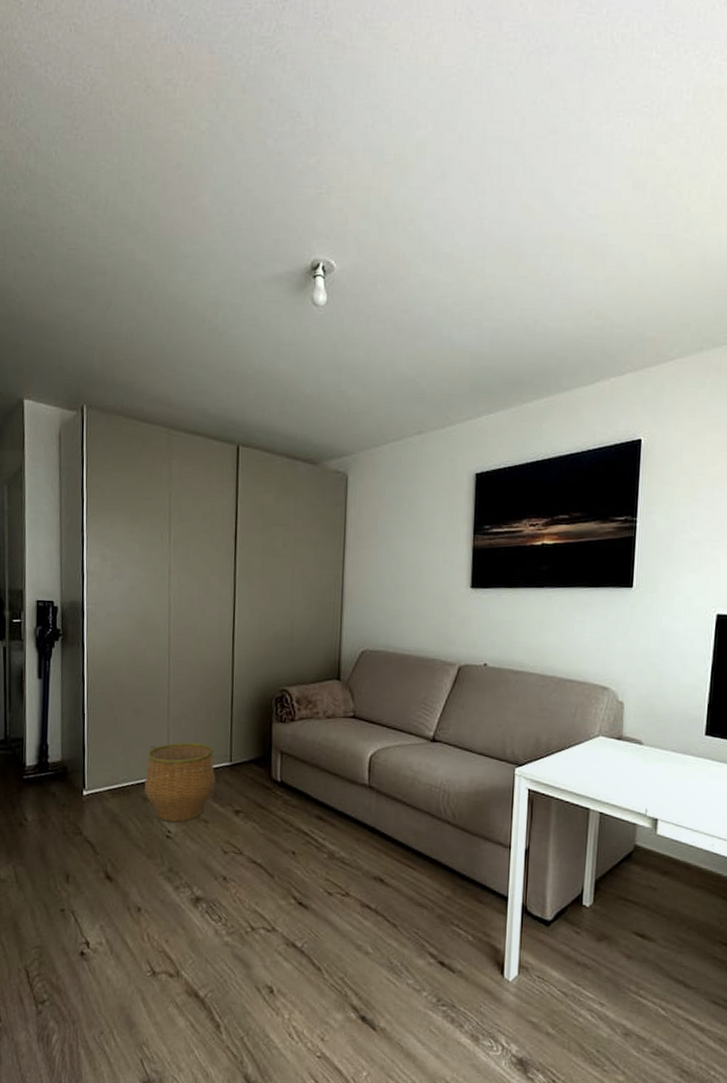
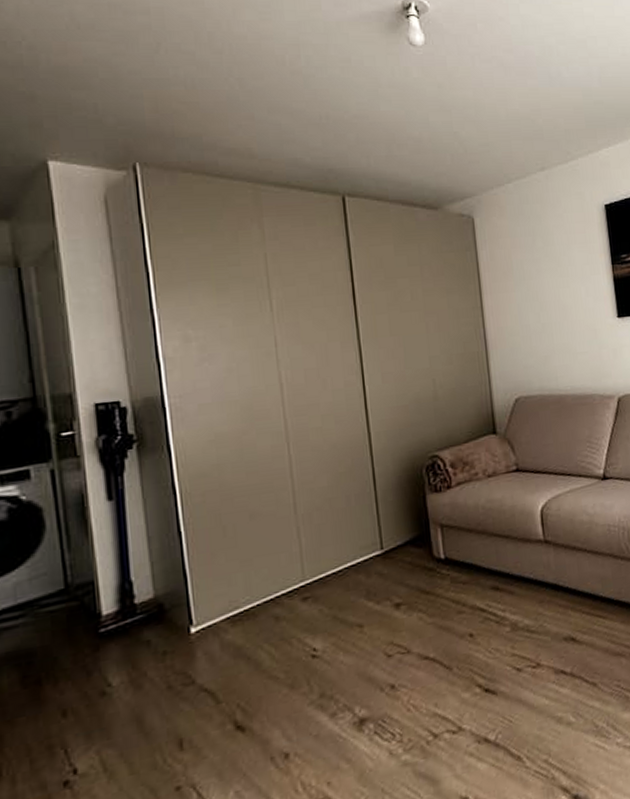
basket: present [144,742,216,823] -> none [274,535,367,639]

